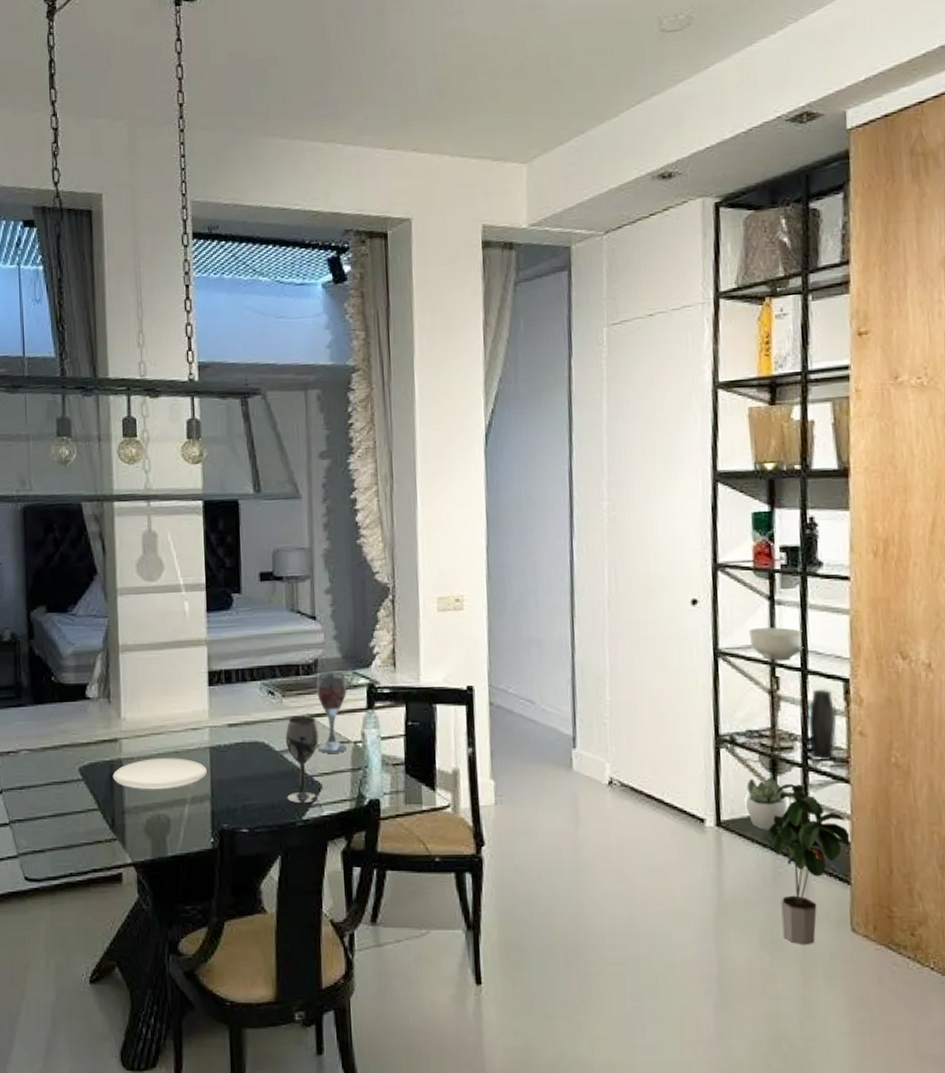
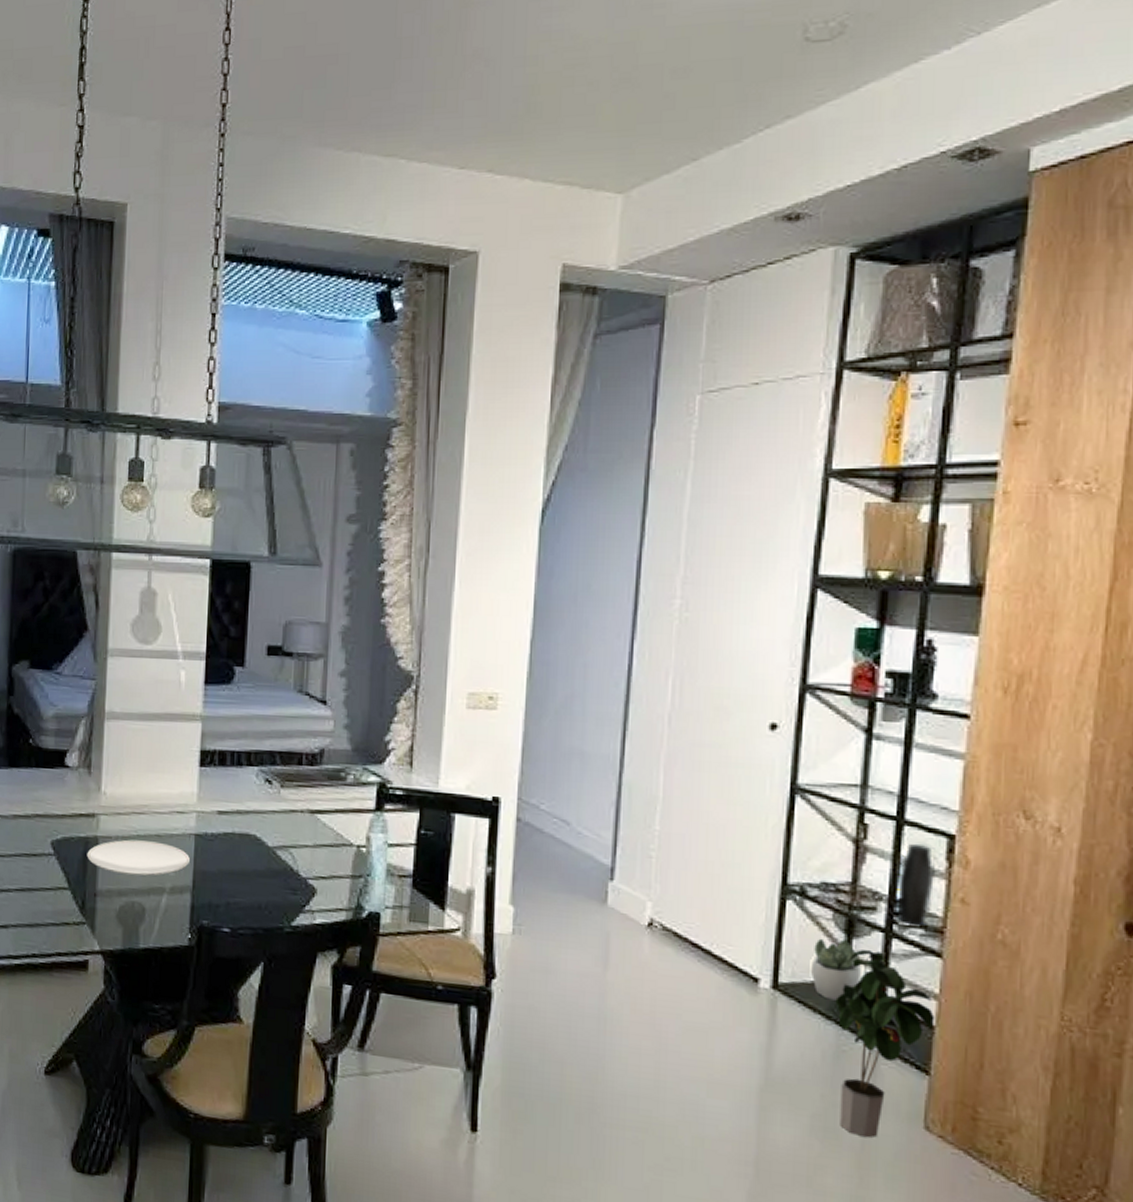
wine glass: present [285,716,319,804] -> none [276,810,318,909]
cup: present [316,672,347,753] -> none [315,764,355,857]
bowl: present [748,627,804,661] -> none [836,764,903,807]

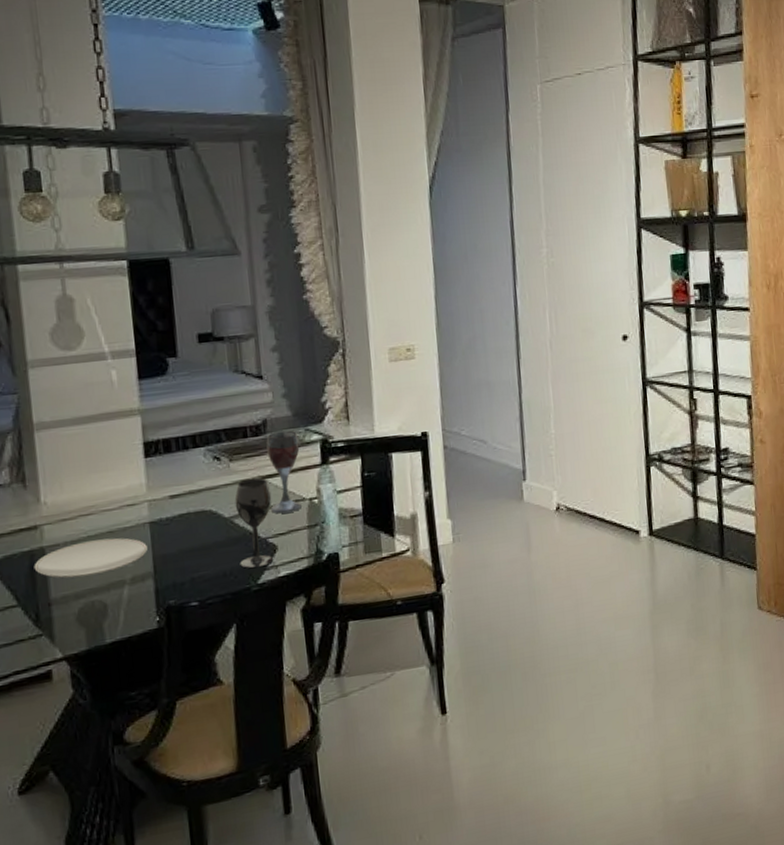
wine glass: none [276,810,318,909] -> present [234,478,274,569]
cup: none [315,764,355,857] -> present [266,430,302,514]
succulent plant: present [810,938,863,1001] -> none [672,486,707,534]
potted plant: present [835,950,935,1138] -> none [691,490,755,628]
vase: present [897,844,934,926] -> none [720,406,742,466]

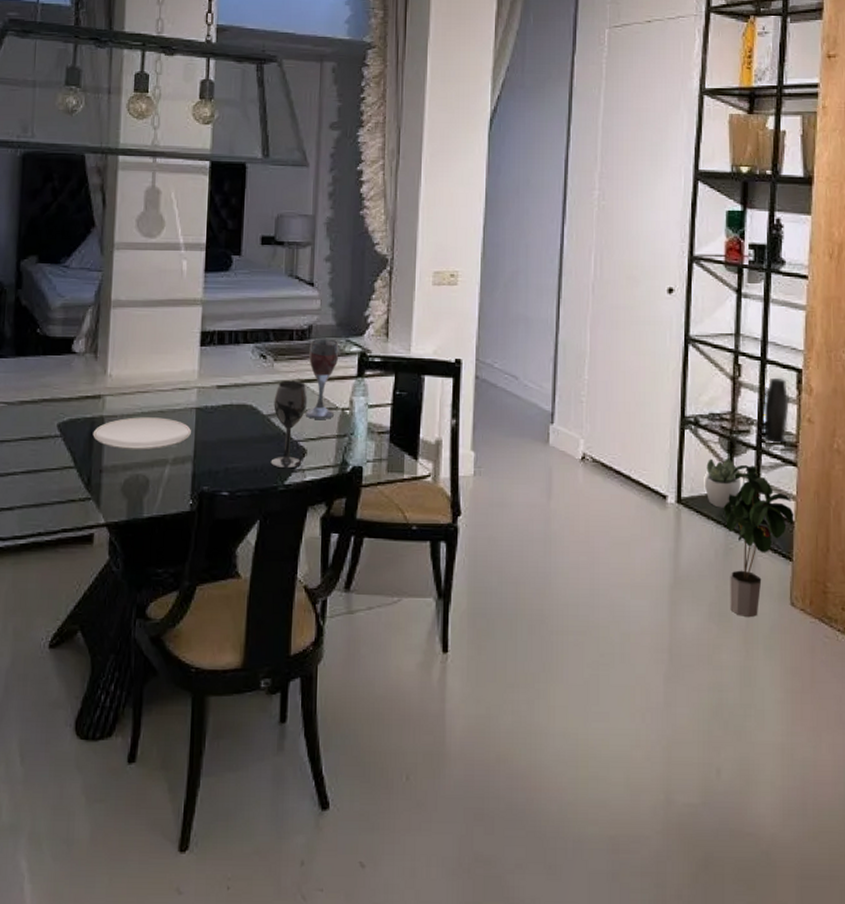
succulent plant: none [672,486,707,534] -> present [704,457,742,508]
potted plant: none [691,490,755,628] -> present [723,465,794,618]
vase: none [720,406,742,466] -> present [764,379,789,443]

